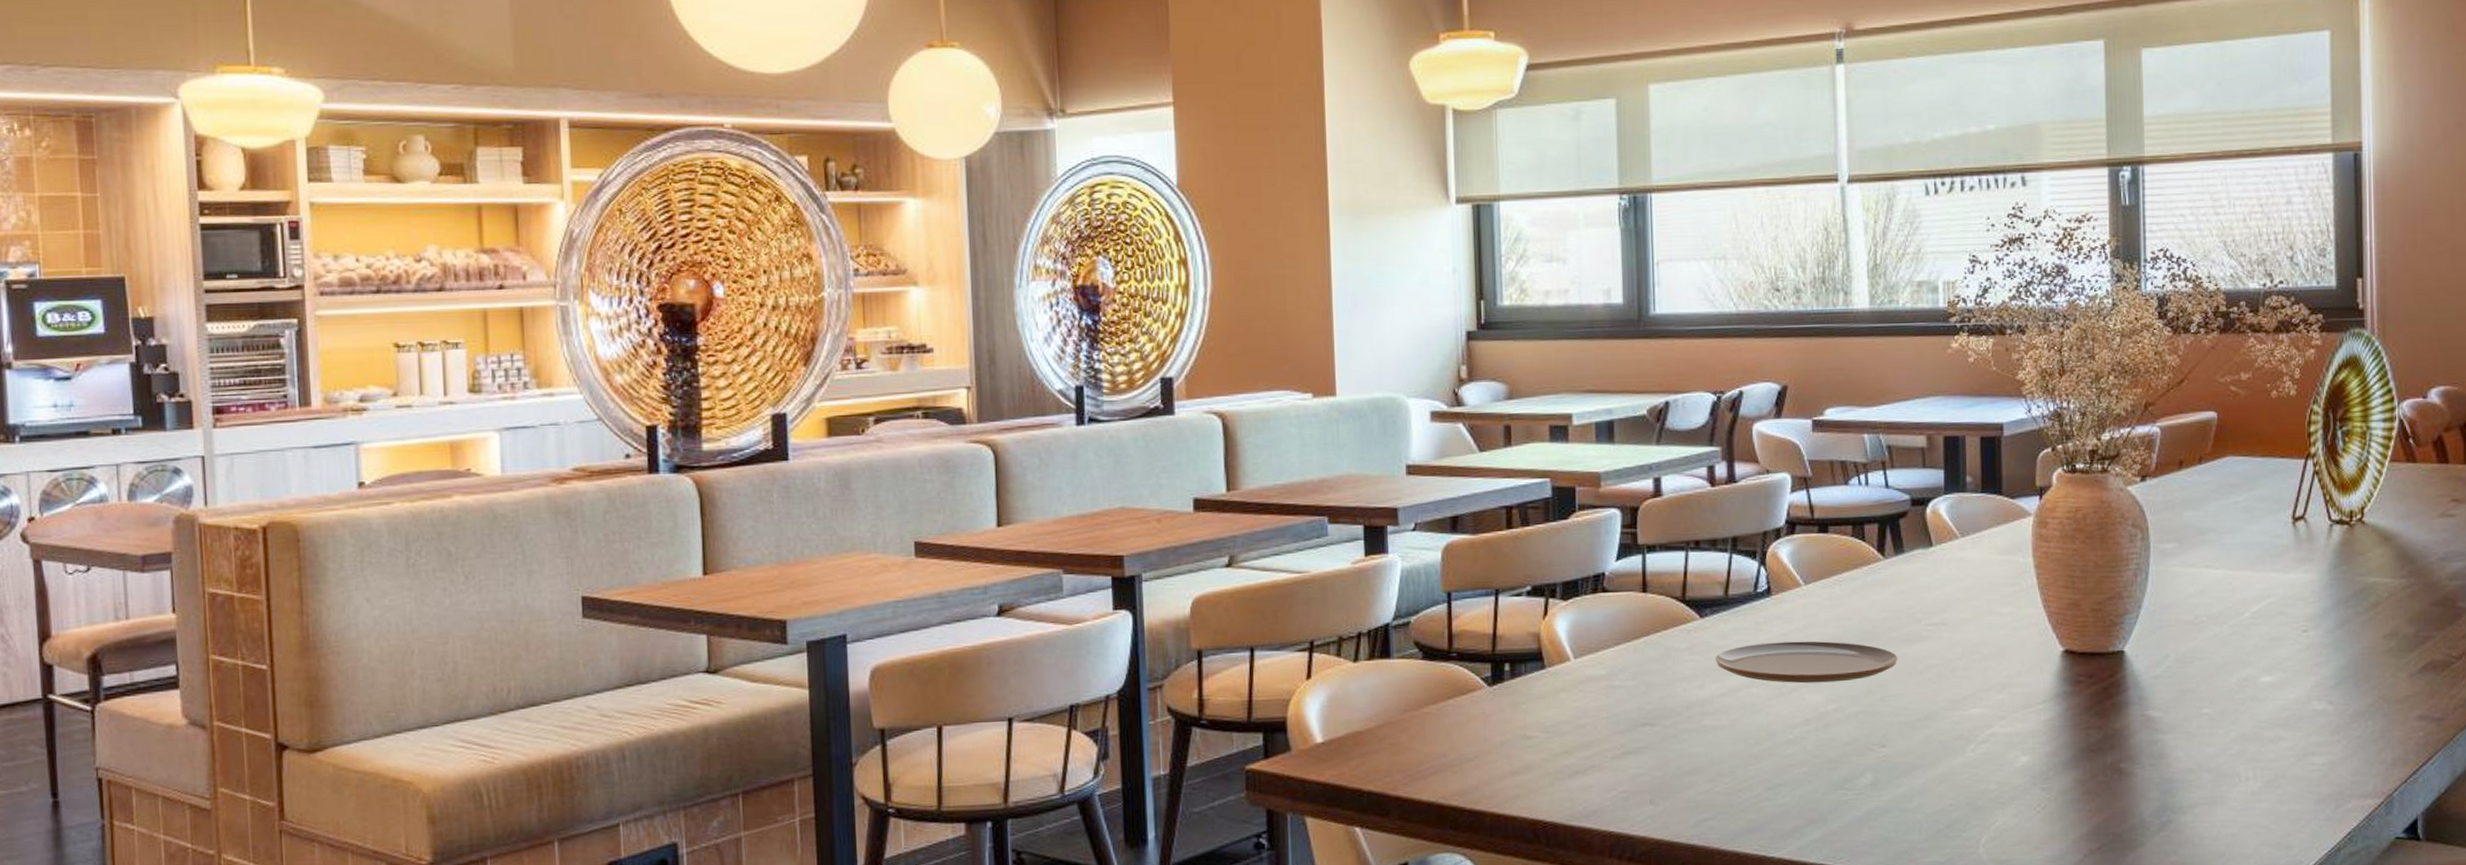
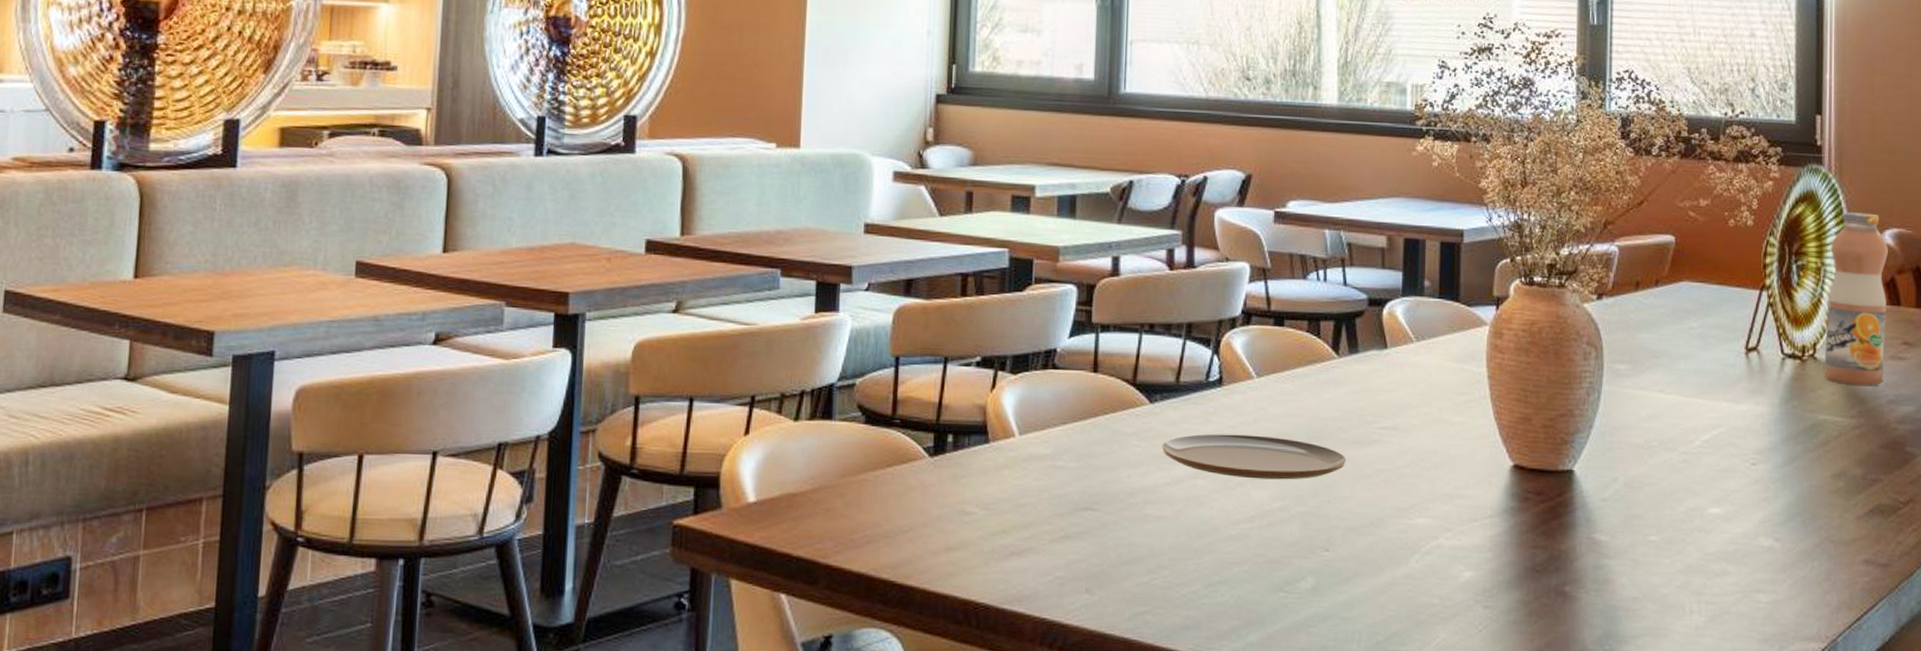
orange juice: none [2372,373,2434,546] -> present [1824,212,1888,386]

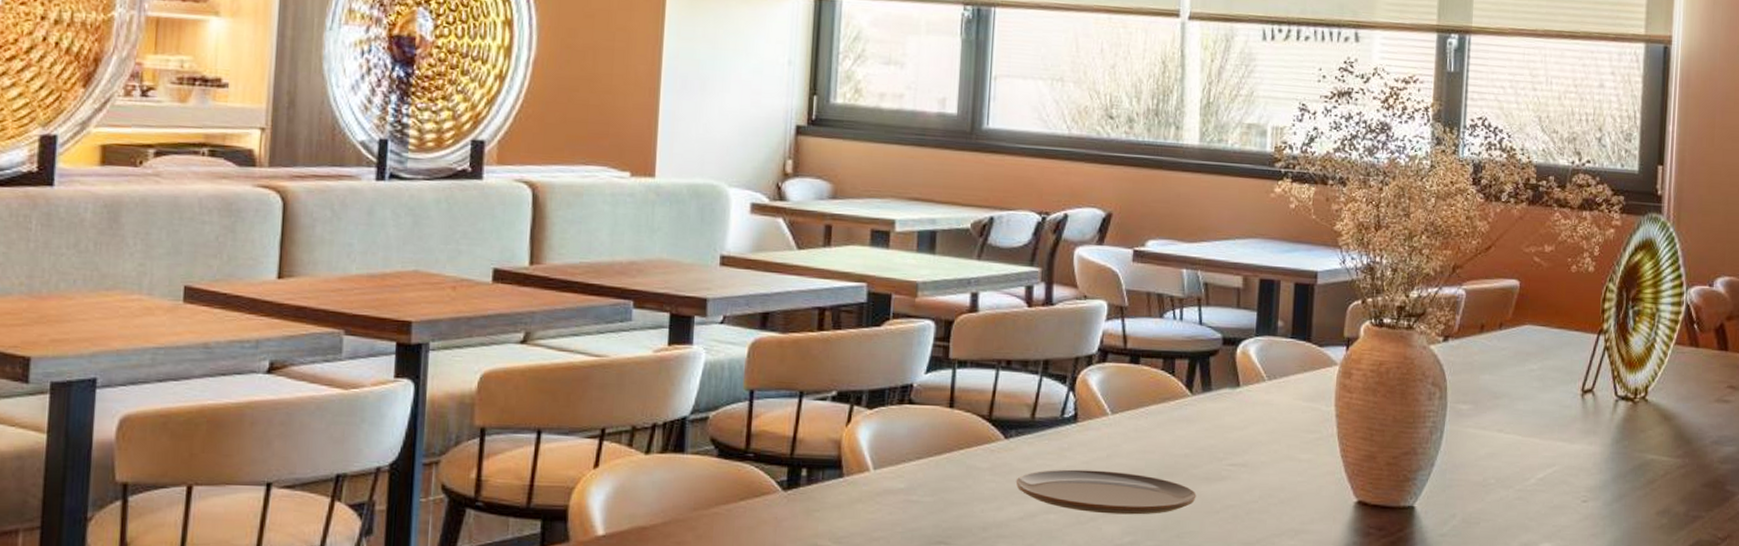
orange juice: present [1824,212,1888,386] -> none [1653,260,1719,427]

